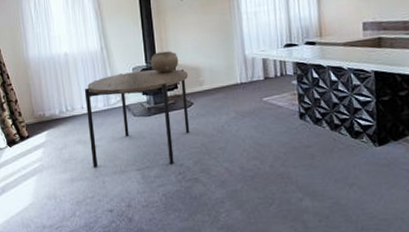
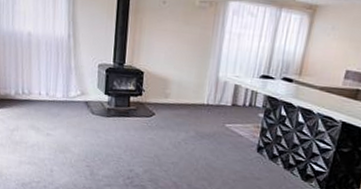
dining table: present [84,69,190,168] -> none [43,67,155,169]
ceramic pot: present [150,51,179,73] -> none [118,53,149,78]

